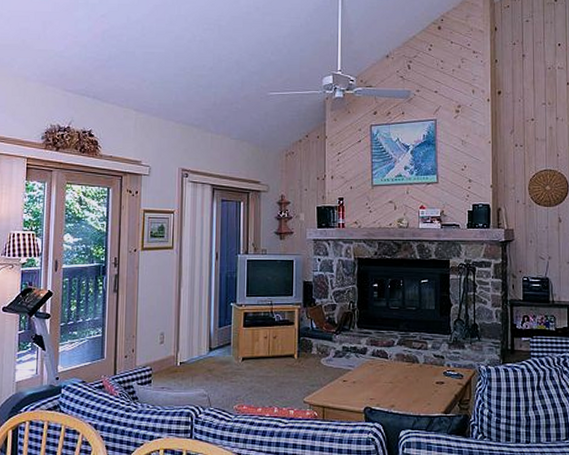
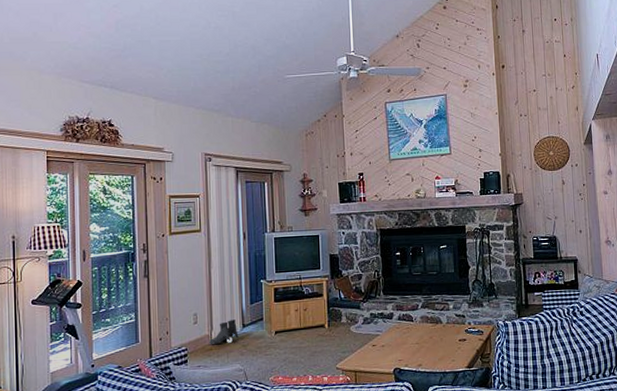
boots: none [175,342,205,366] -> present [209,320,239,344]

